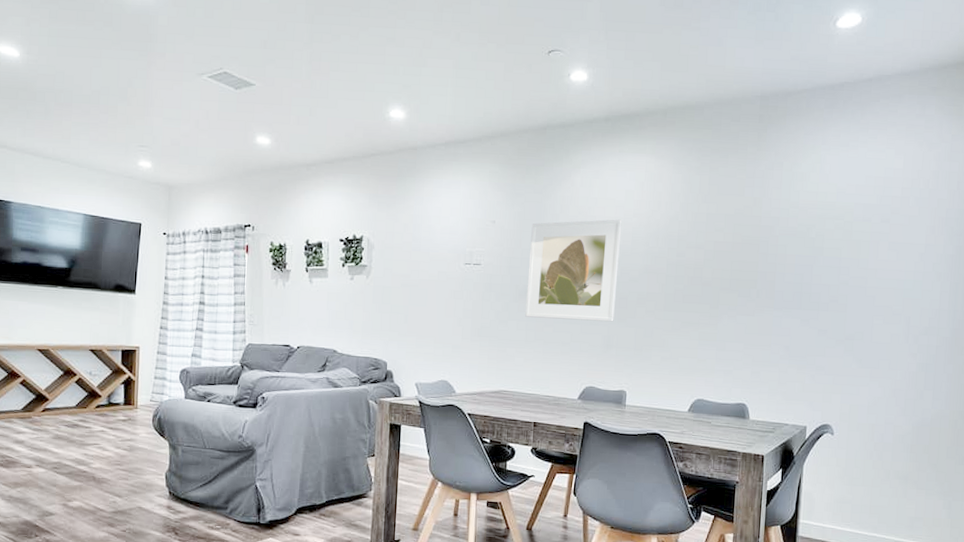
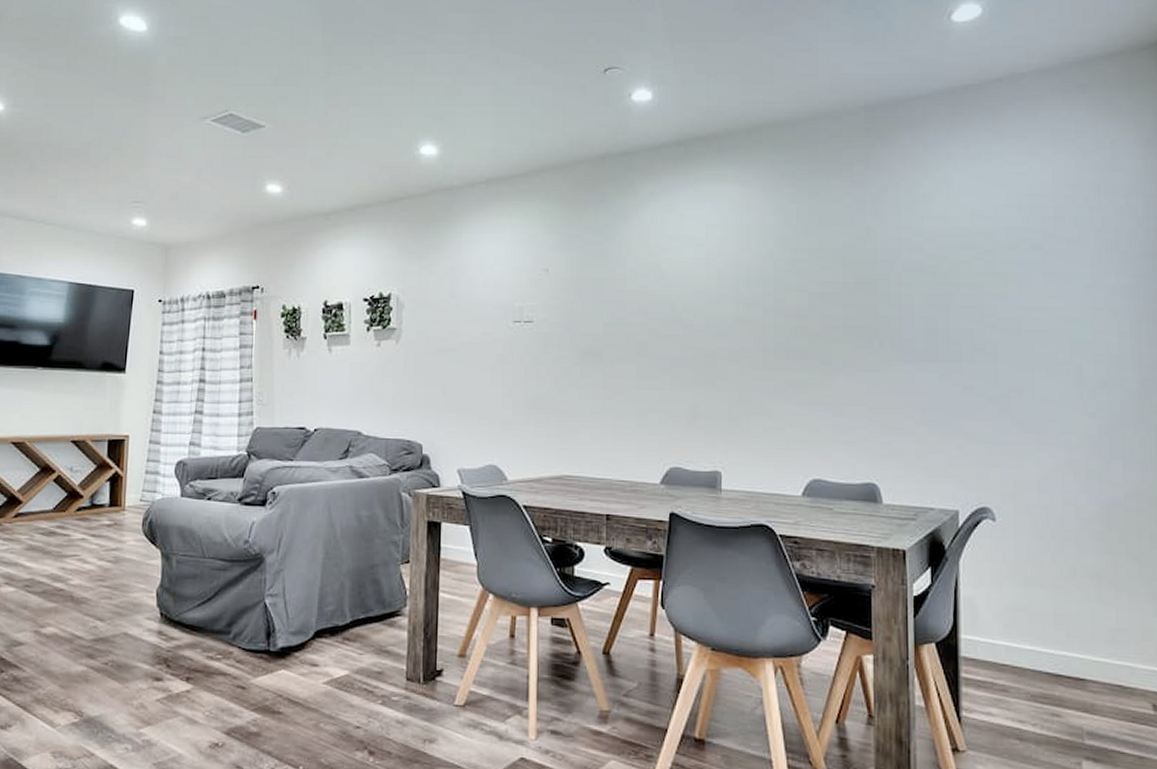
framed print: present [525,219,622,322] -> none [590,260,704,386]

